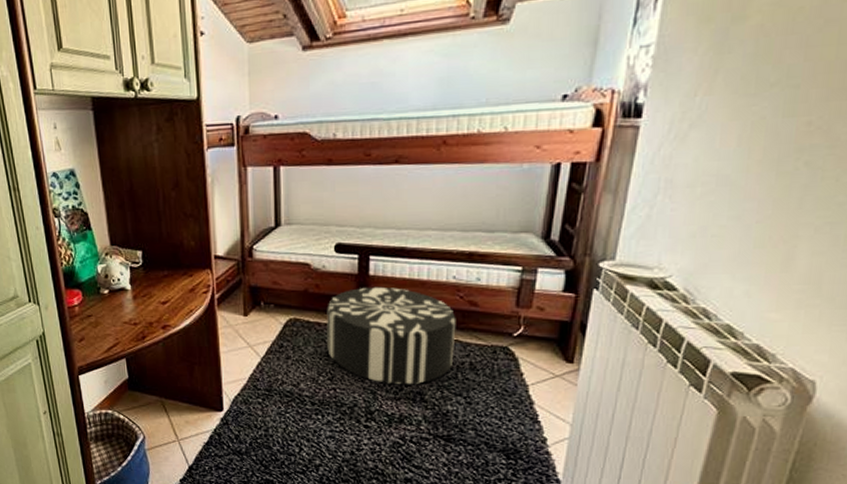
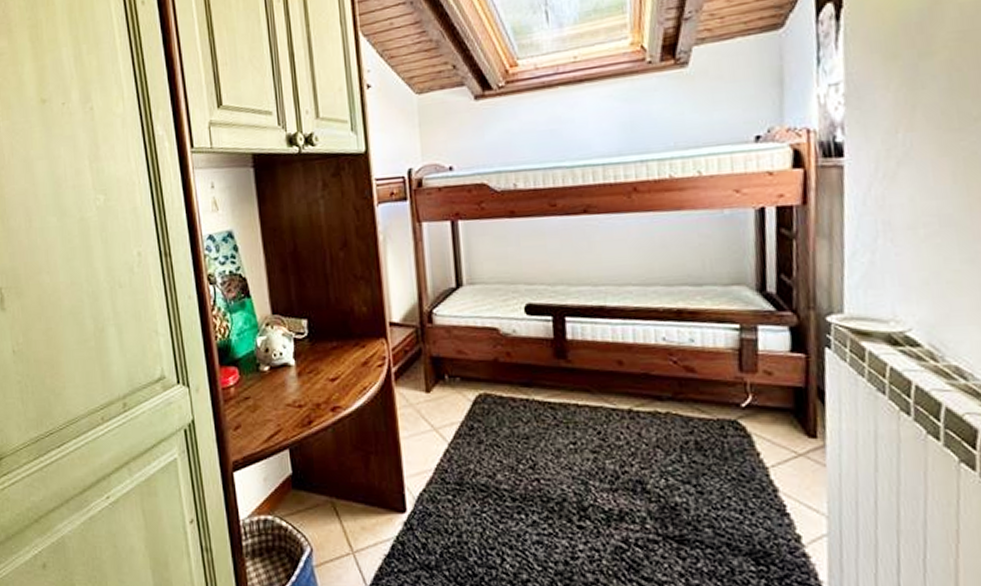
pouf: present [327,287,456,385] -> none [521,353,675,472]

